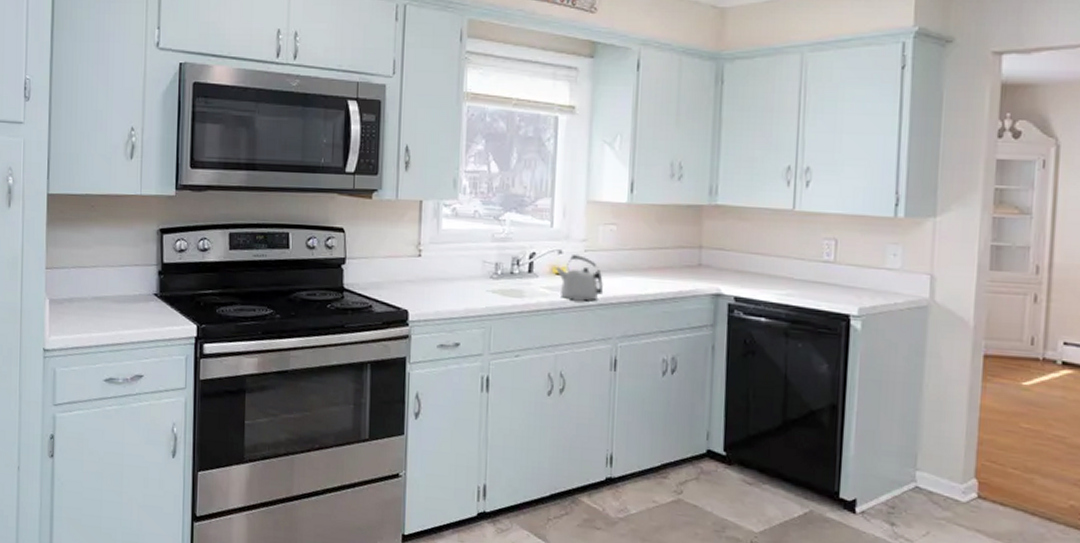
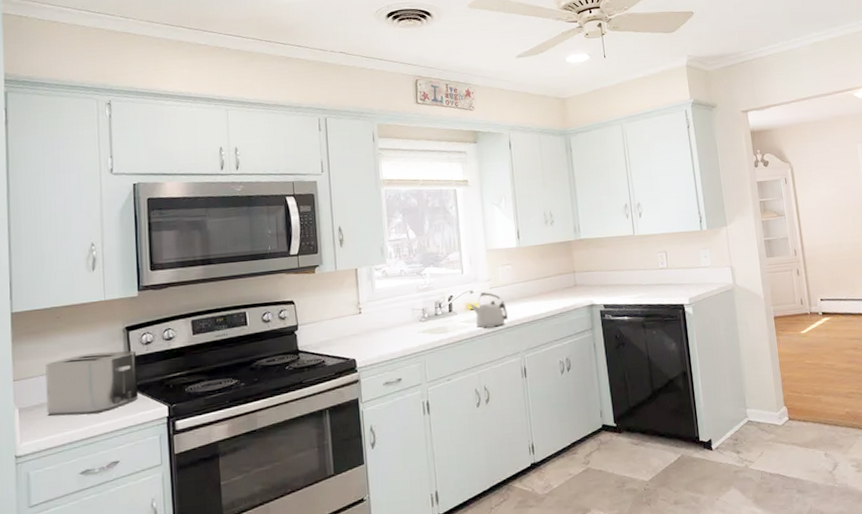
toaster: none [76,252,169,321] -> present [45,350,139,416]

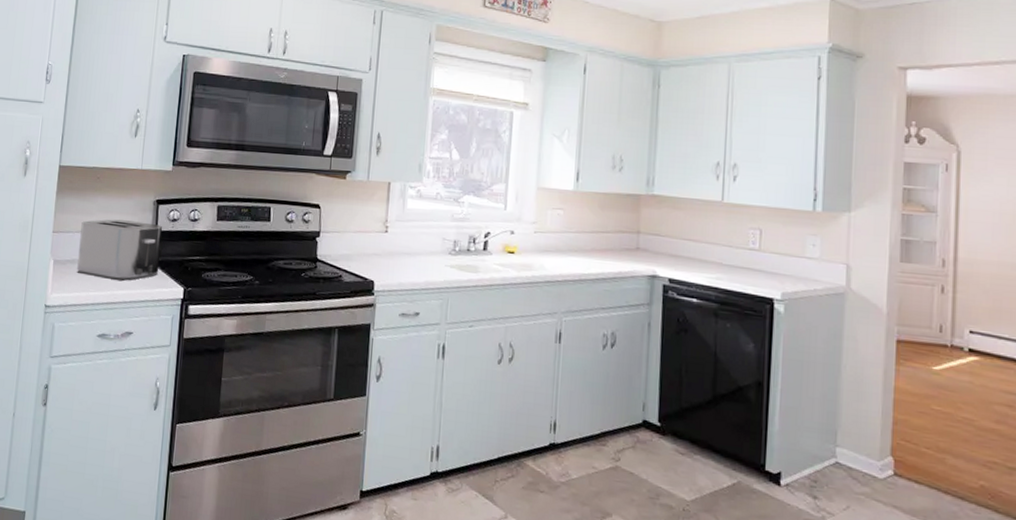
kettle: present [469,292,509,328] -> none [507,235,551,278]

